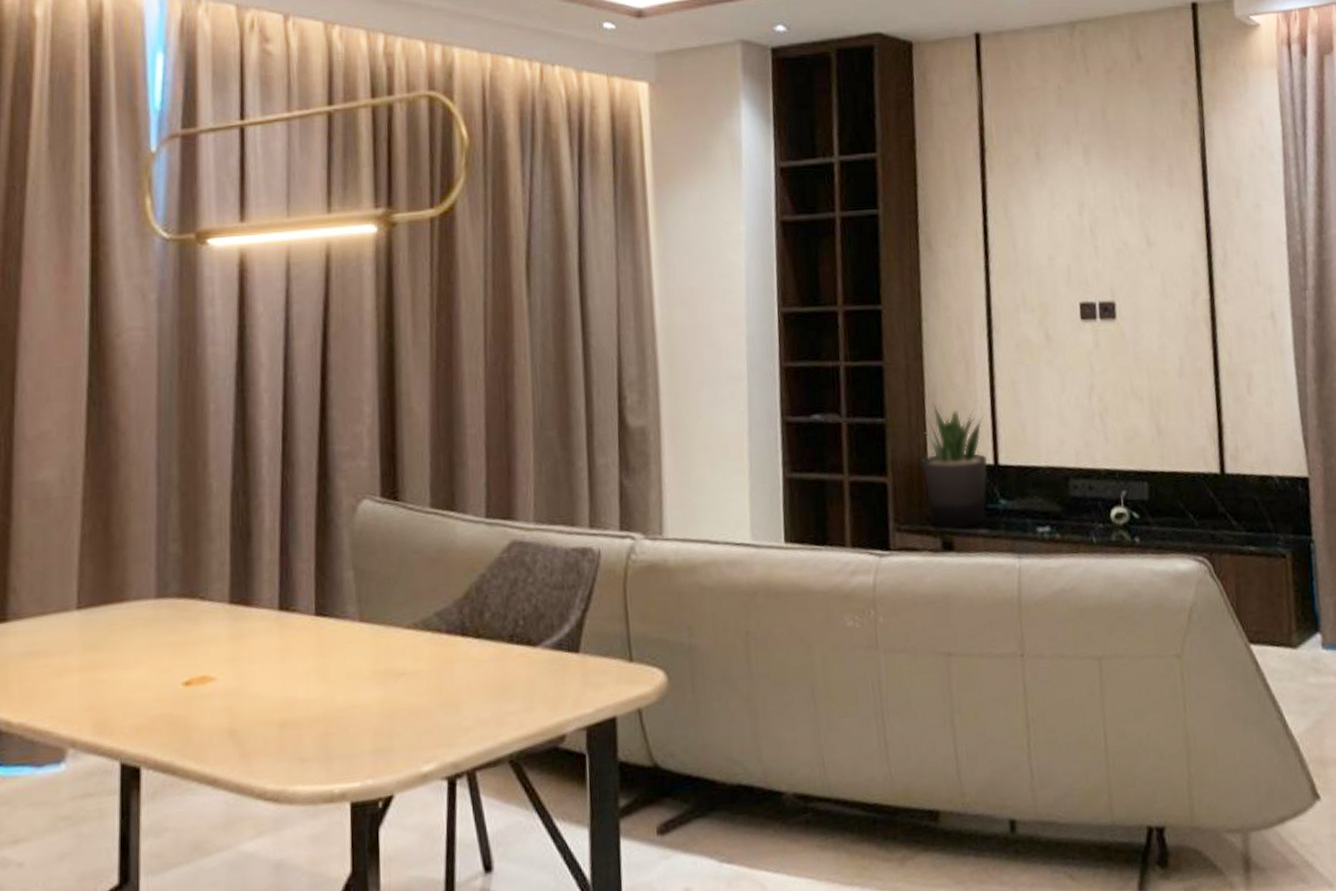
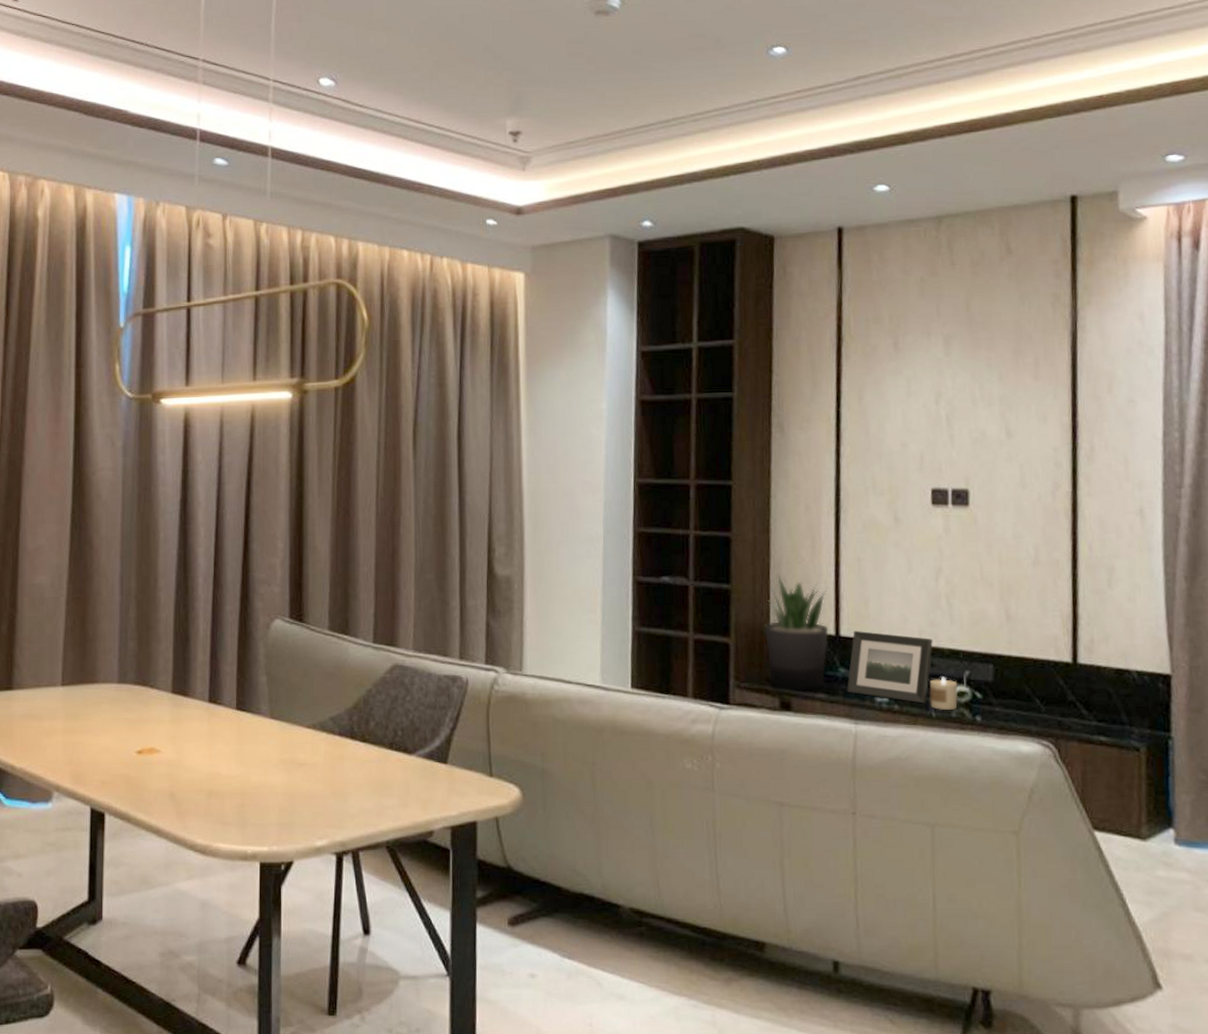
picture frame: none [1008,457,1090,530] -> present [847,630,933,704]
candle: none [1088,499,1117,535] -> present [929,677,959,710]

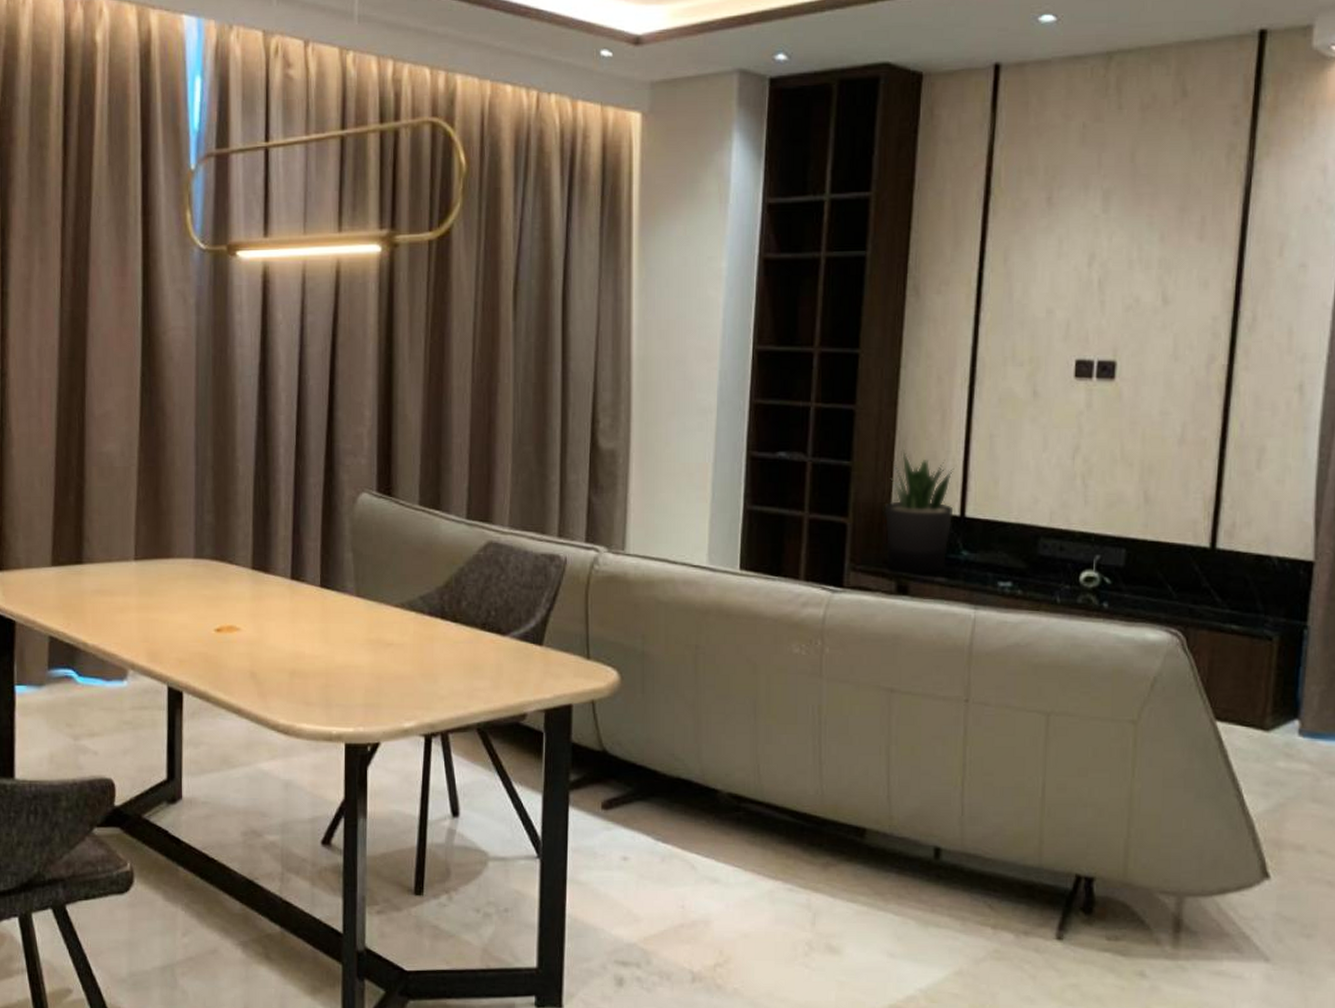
picture frame: present [847,630,933,704] -> none [968,511,1064,589]
candle: present [929,677,959,710] -> none [1056,561,1087,596]

